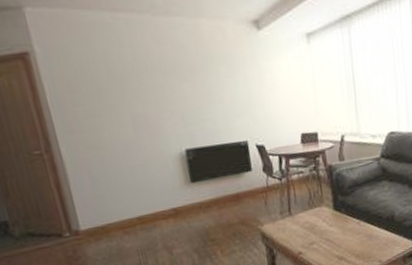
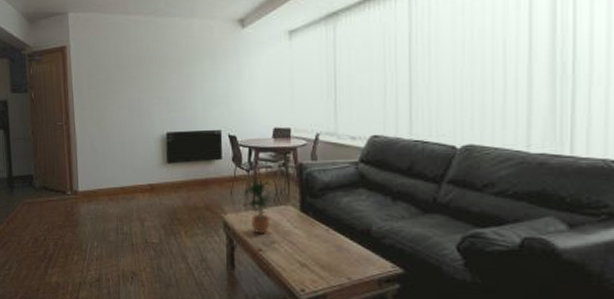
potted plant: none [278,180,309,239] -> present [243,174,272,234]

